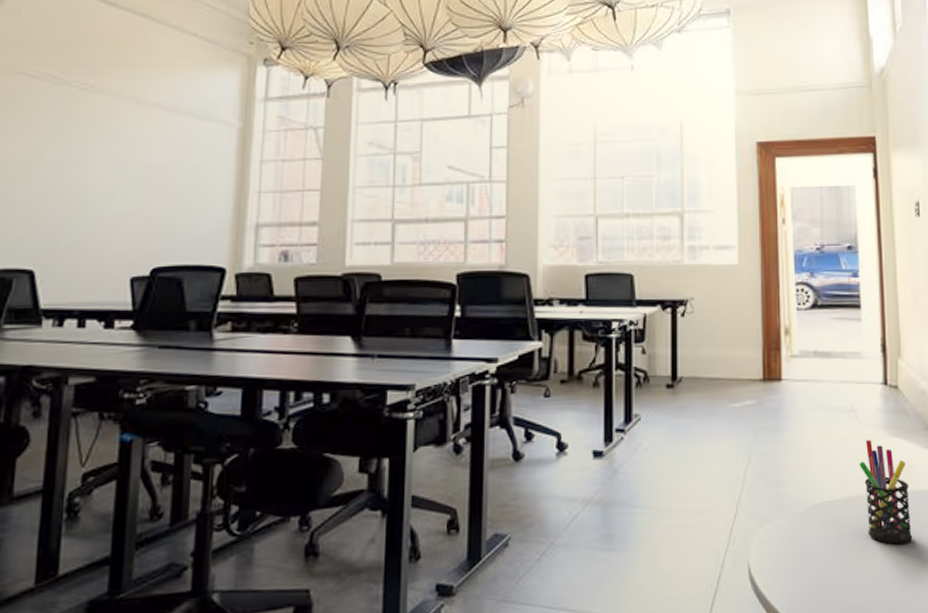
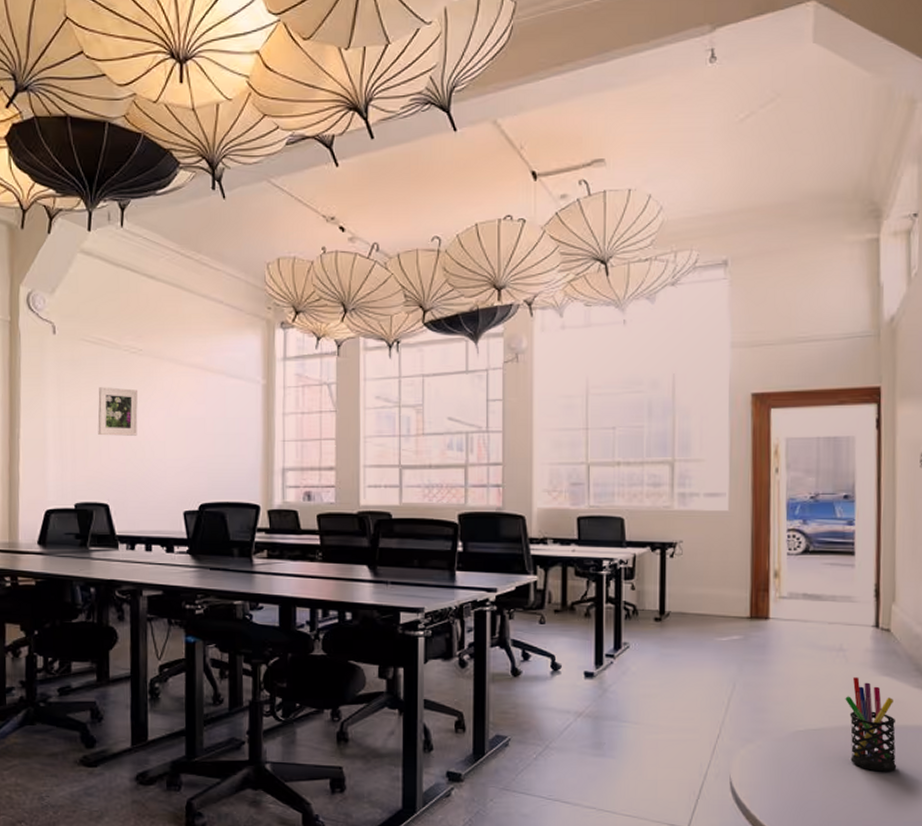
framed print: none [29,129,84,187] -> present [98,387,138,436]

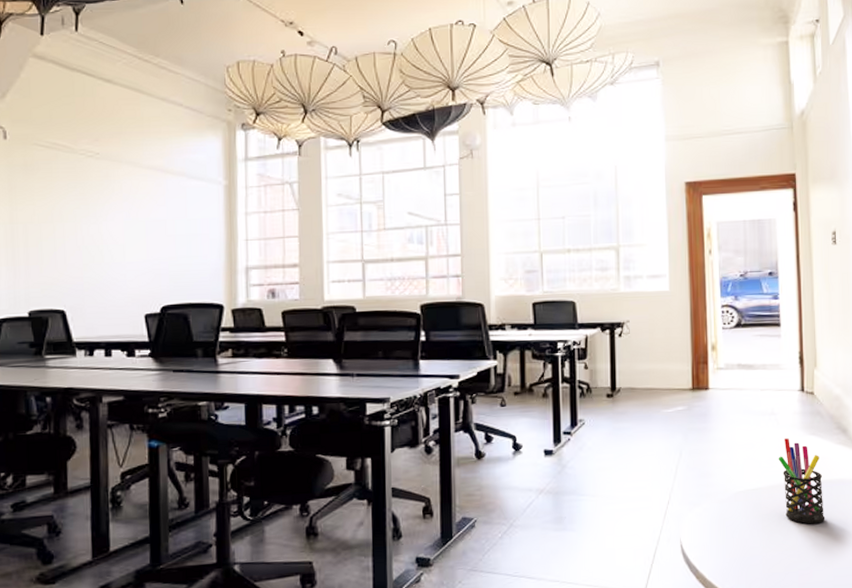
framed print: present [98,387,138,436] -> none [52,191,96,241]

